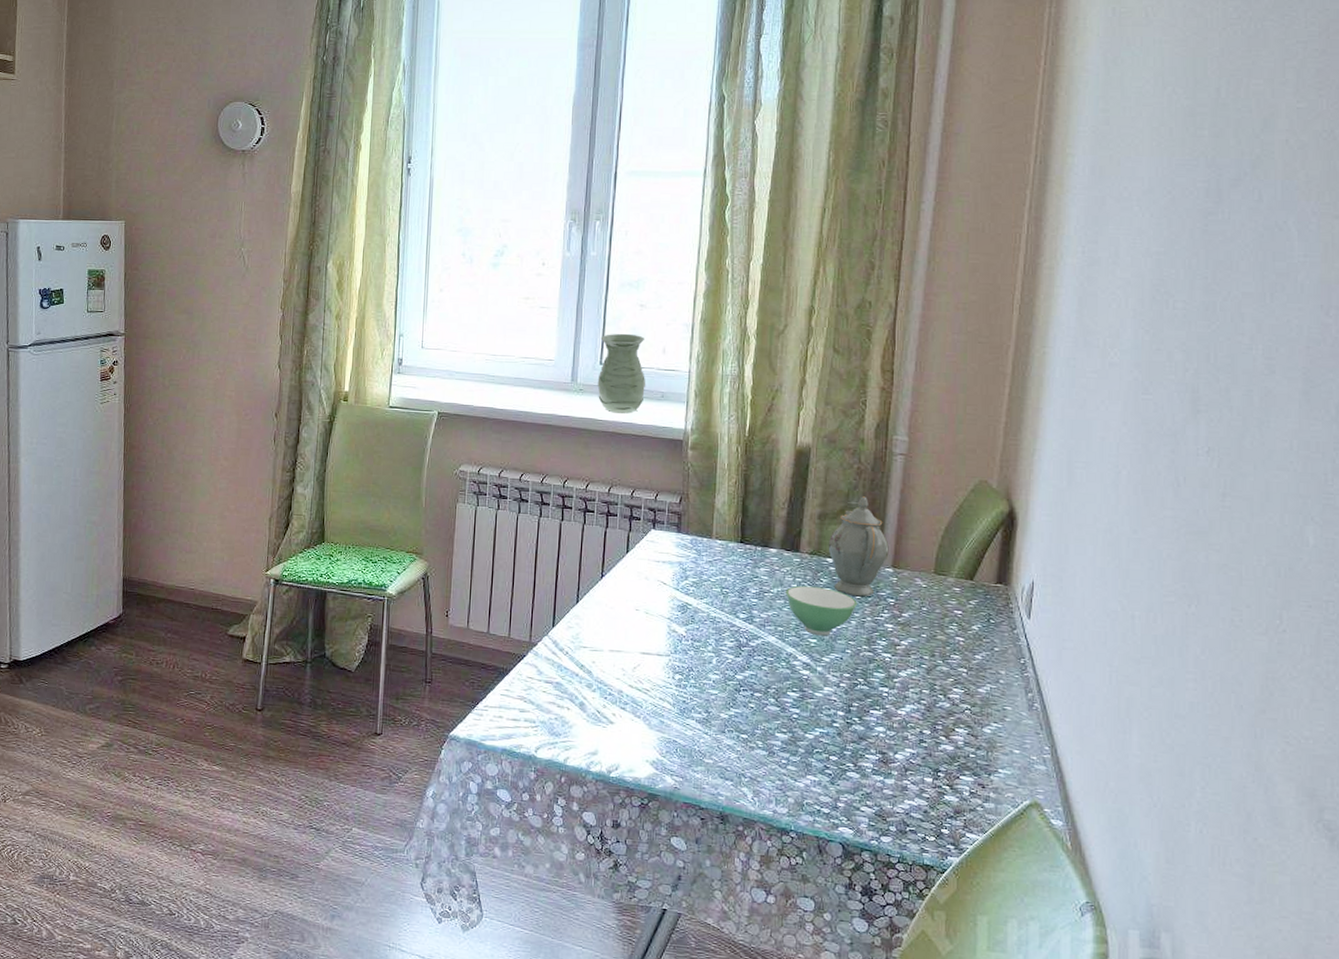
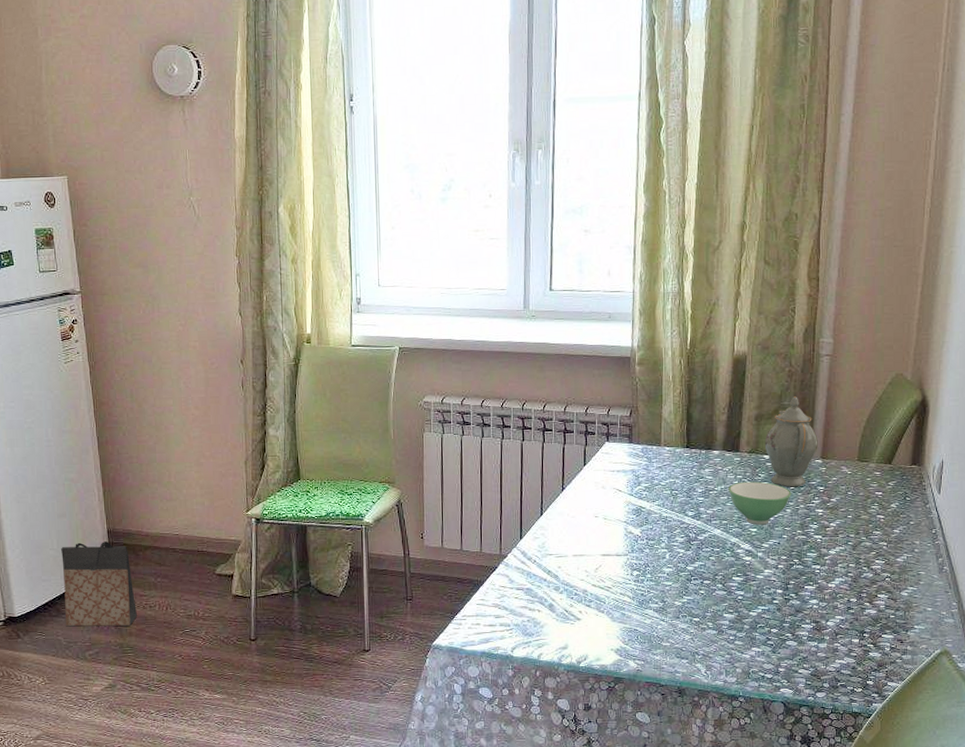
bag: none [70,588,143,681] -> present [61,541,137,627]
vase: present [597,333,646,414] -> none [548,259,594,336]

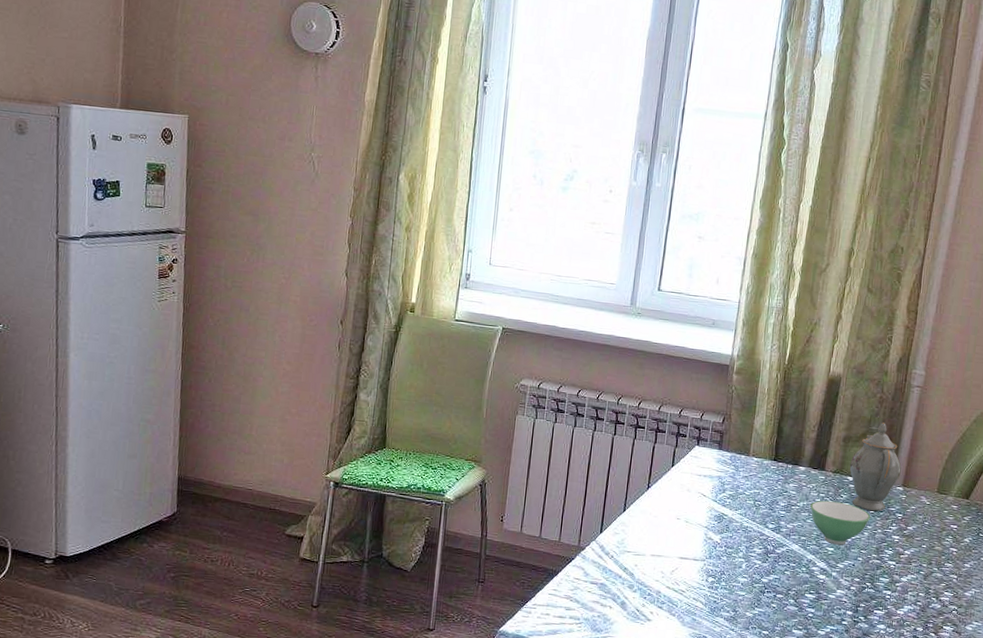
bag: present [61,541,137,627] -> none [120,486,198,578]

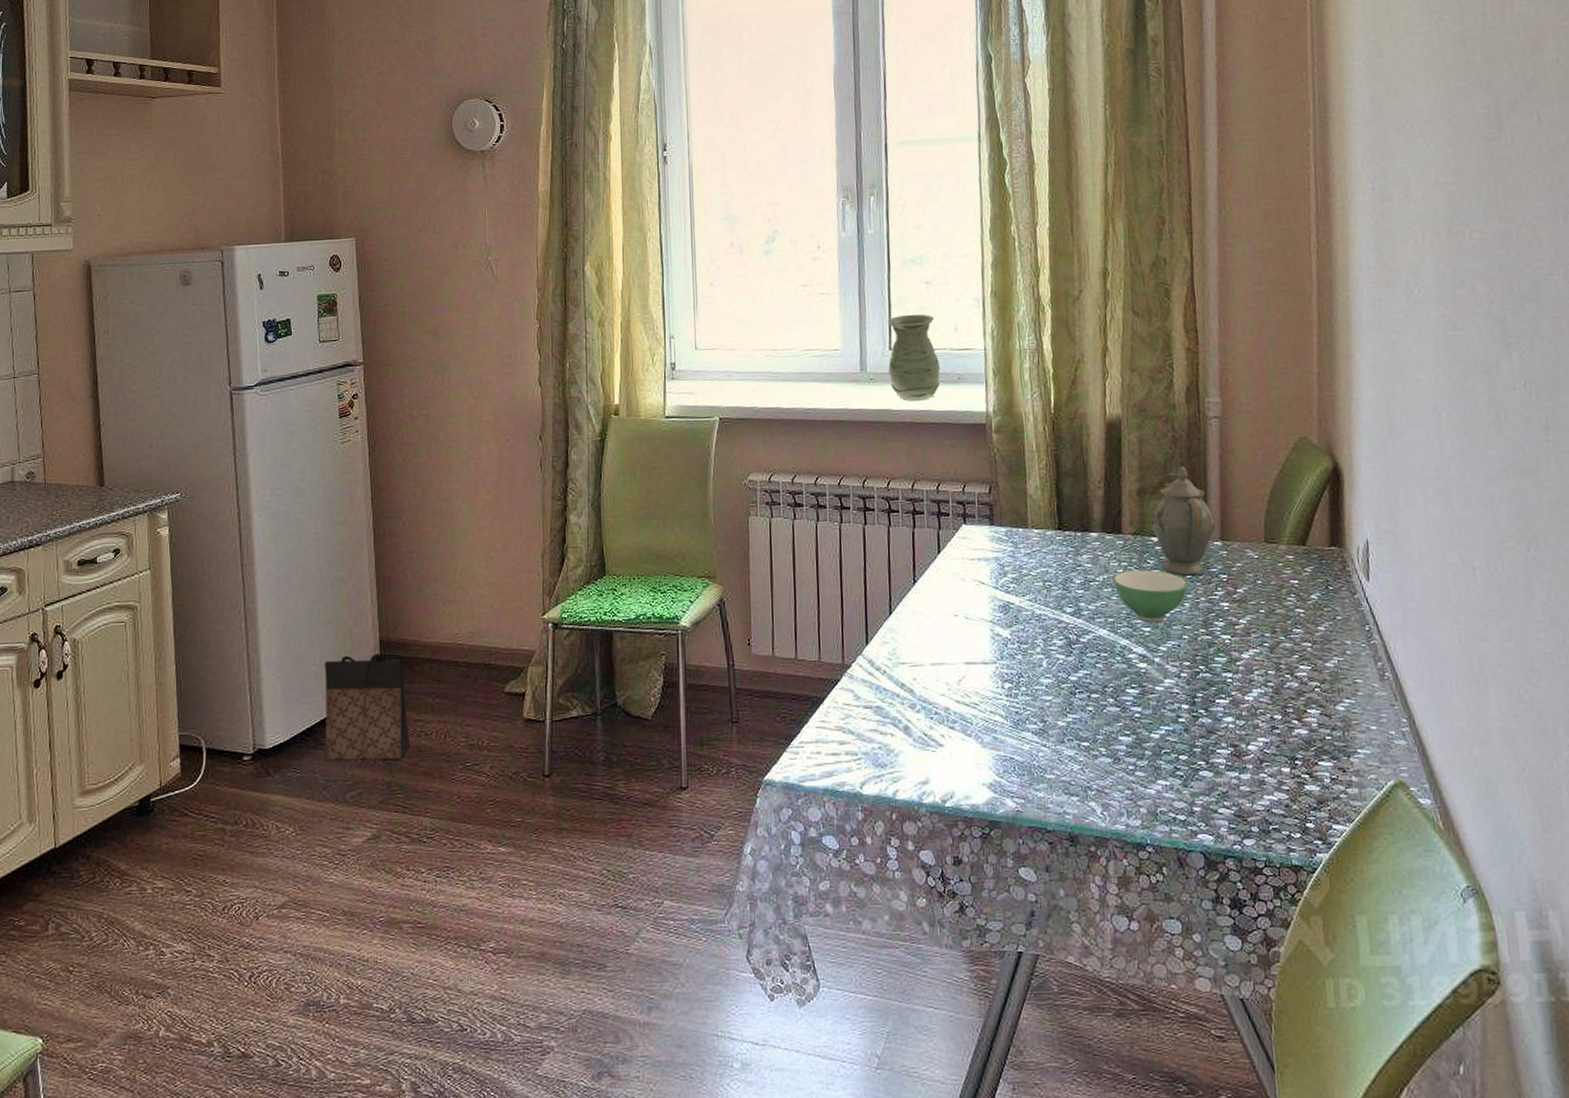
bag: none [120,486,198,578] -> present [325,654,410,761]
vase: none [654,262,700,338] -> present [887,314,941,401]

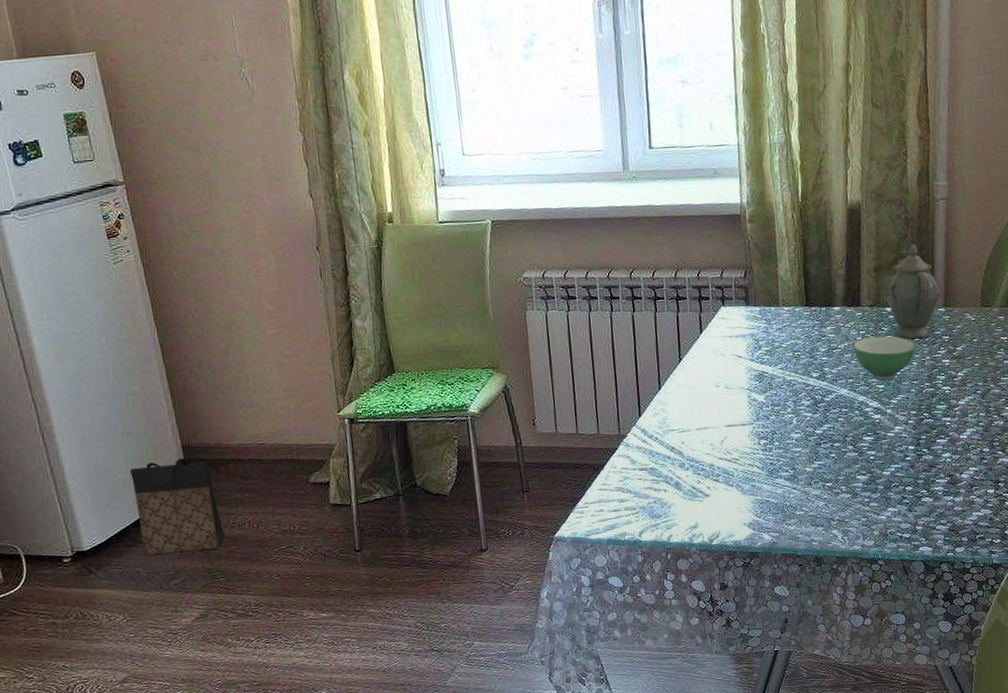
vase: present [887,314,941,401] -> none [646,113,698,197]

